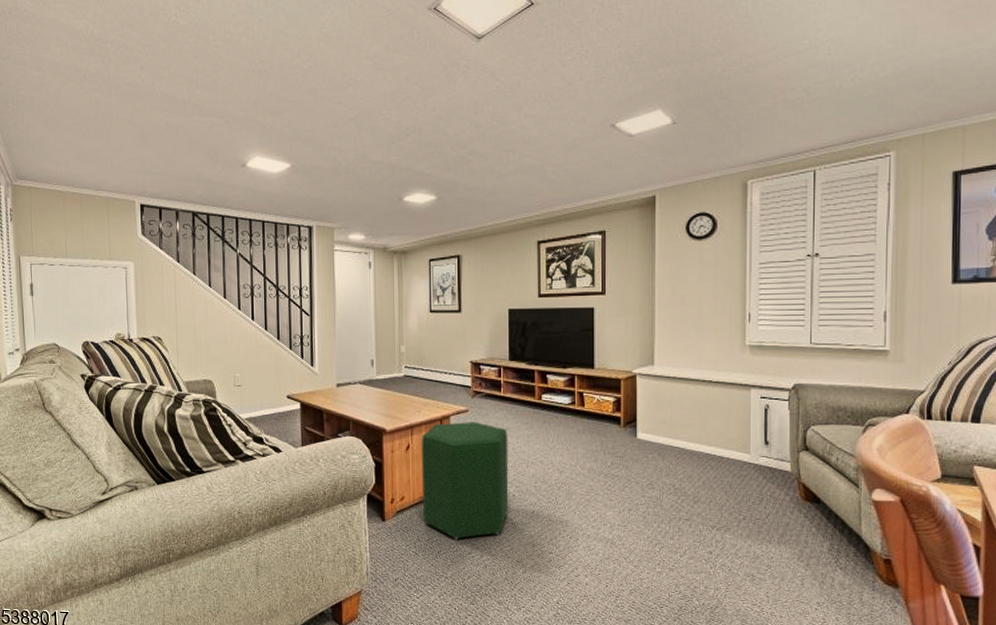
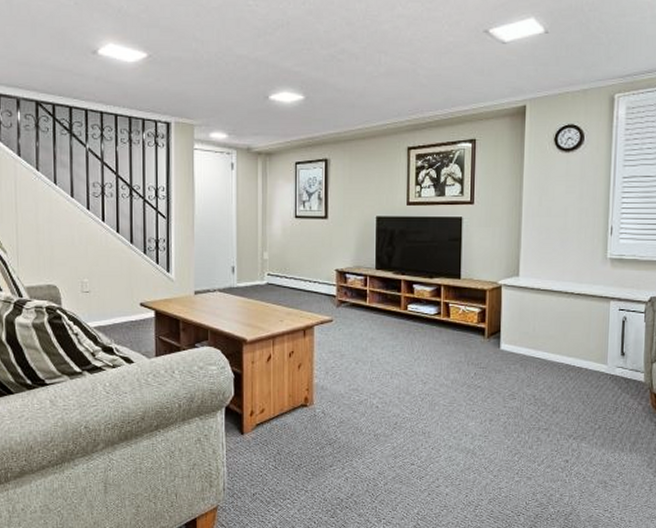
ottoman: present [421,422,509,540] -> none [283,332,373,453]

